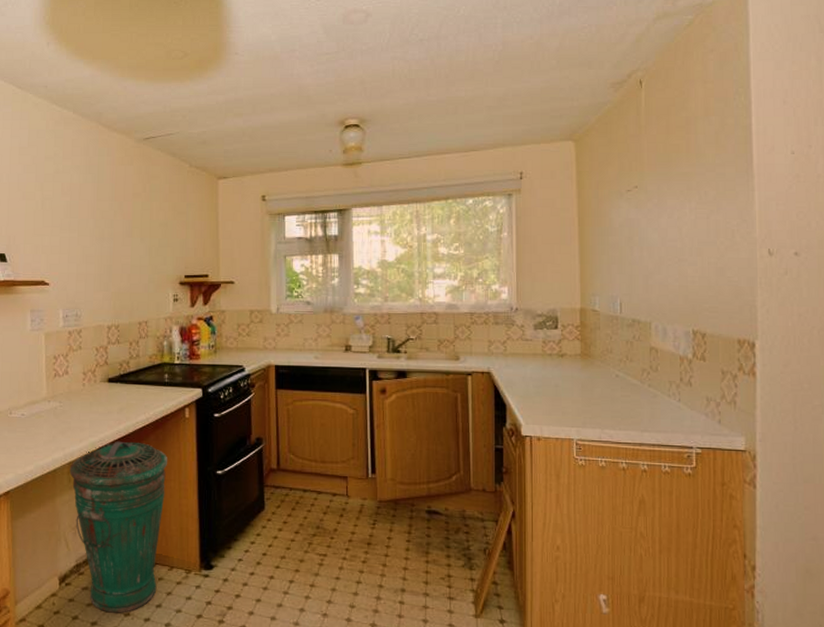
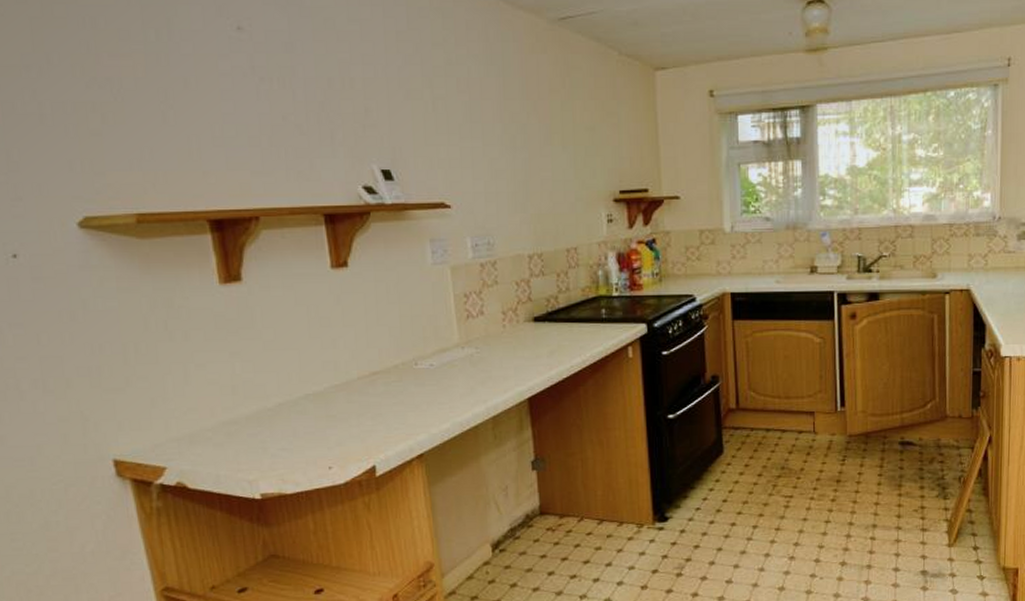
trash can: present [69,441,167,613] -> none [494,389,610,577]

